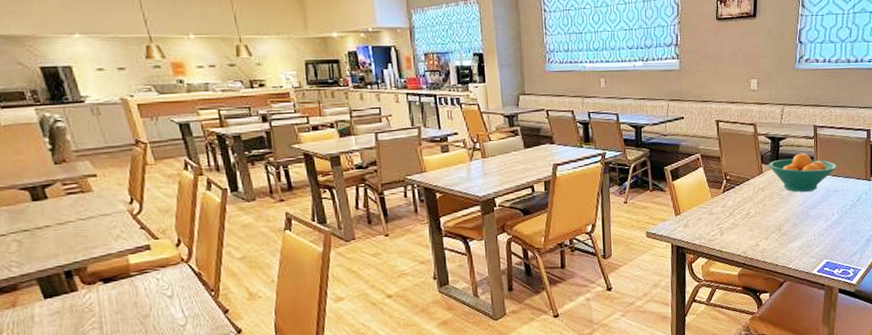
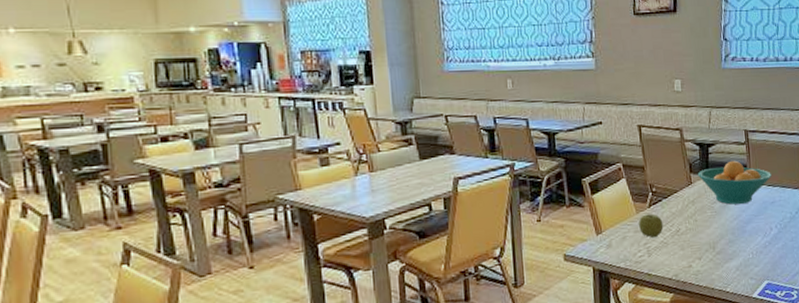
apple: none [713,198,735,220] -> present [639,213,664,238]

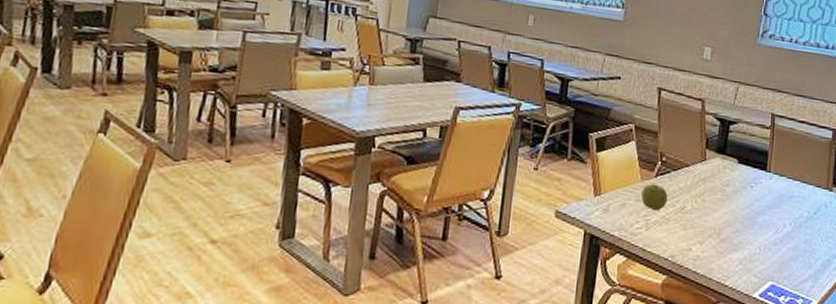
fruit bowl: present [697,160,771,205] -> none [713,143,794,193]

